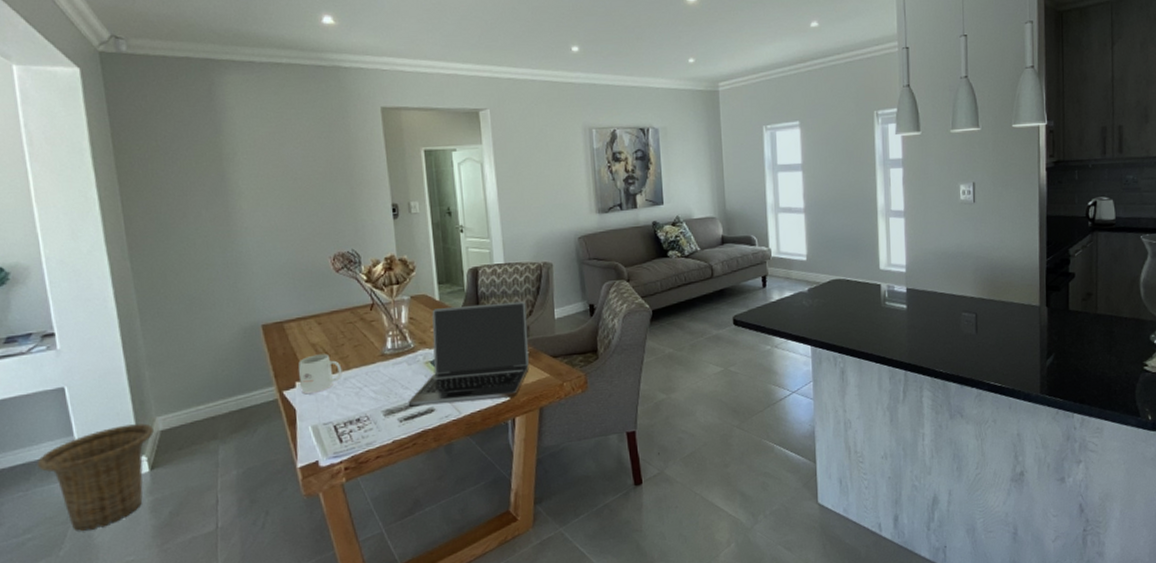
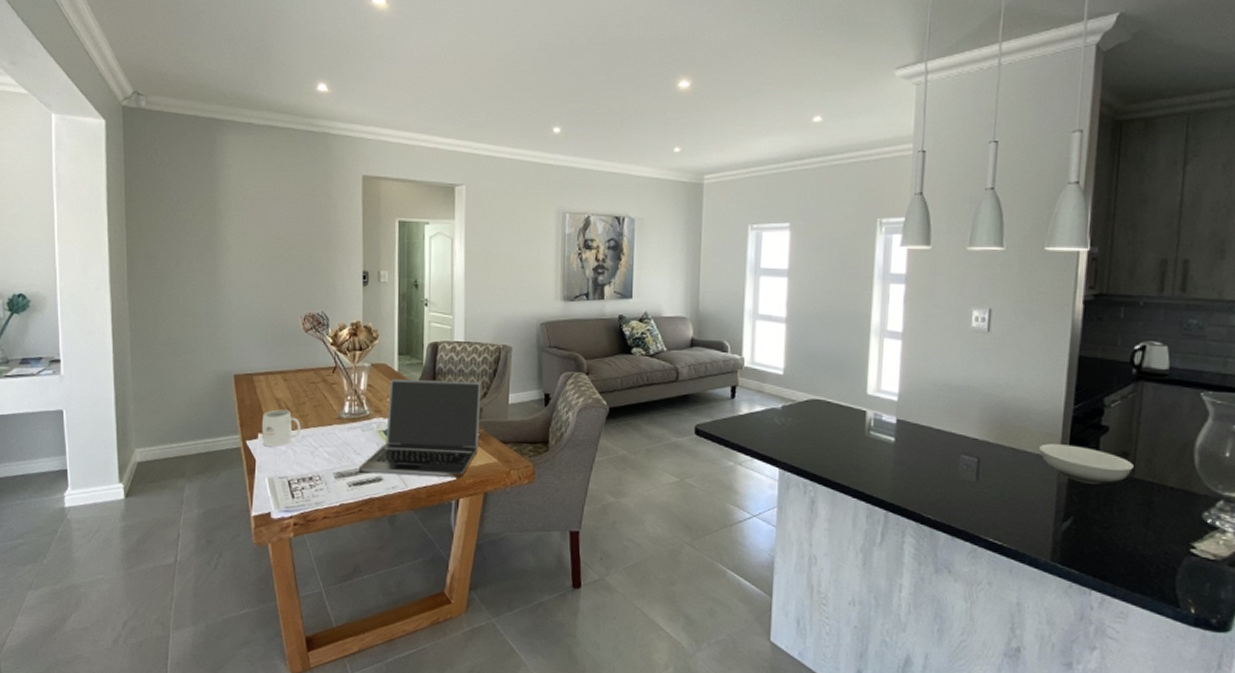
basket: present [37,423,154,531] -> none [34,452,132,545]
bowl: none [1023,292,1096,324] -> present [1039,443,1134,484]

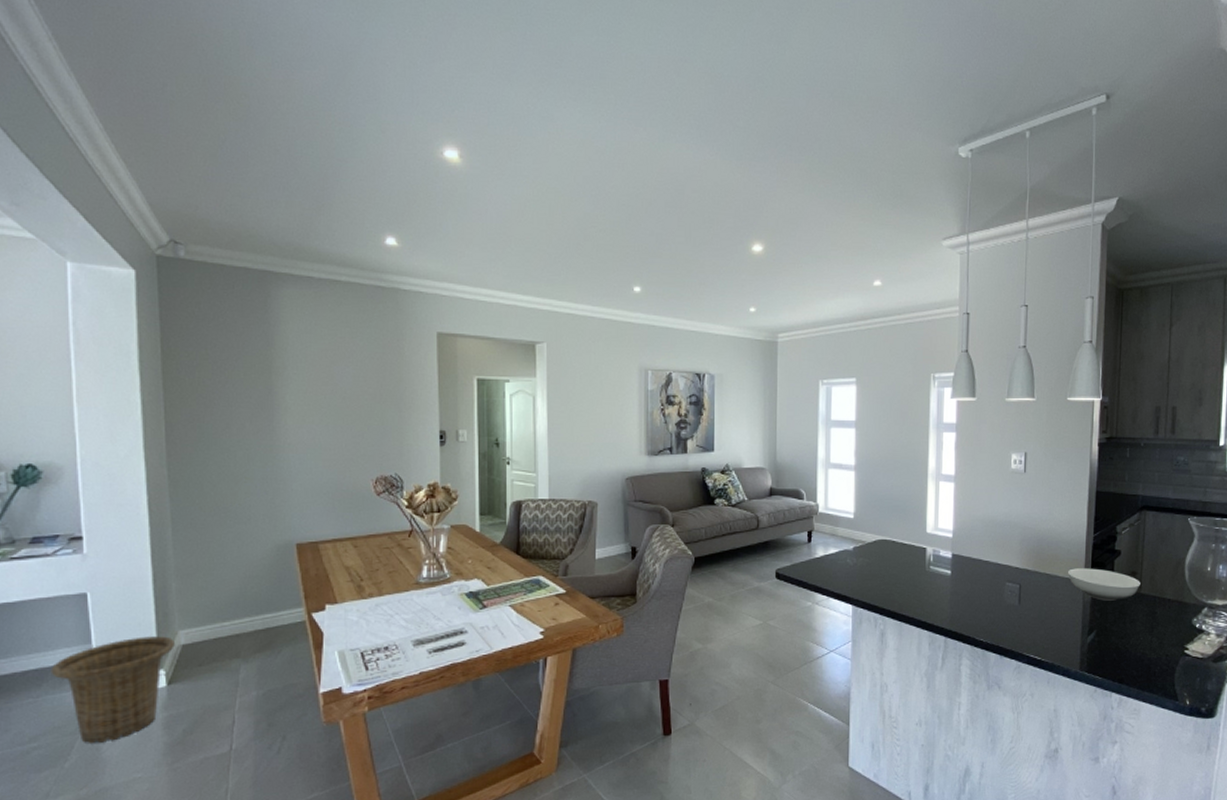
basket: none [34,452,132,545] -> present [50,636,175,743]
mug: present [261,409,301,447] -> none [329,578,374,618]
laptop: present [358,379,481,478] -> none [439,539,567,638]
kettle: present [1128,341,1171,381] -> none [1134,476,1166,509]

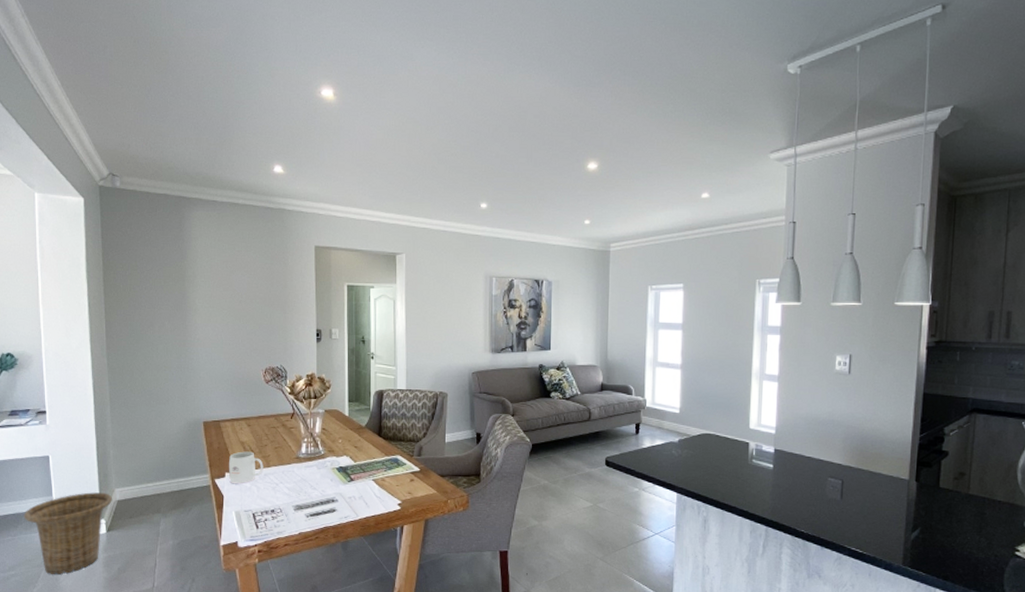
mug: none [329,578,374,618] -> present [228,451,263,485]
bowl: present [1068,568,1140,601] -> none [892,467,969,500]

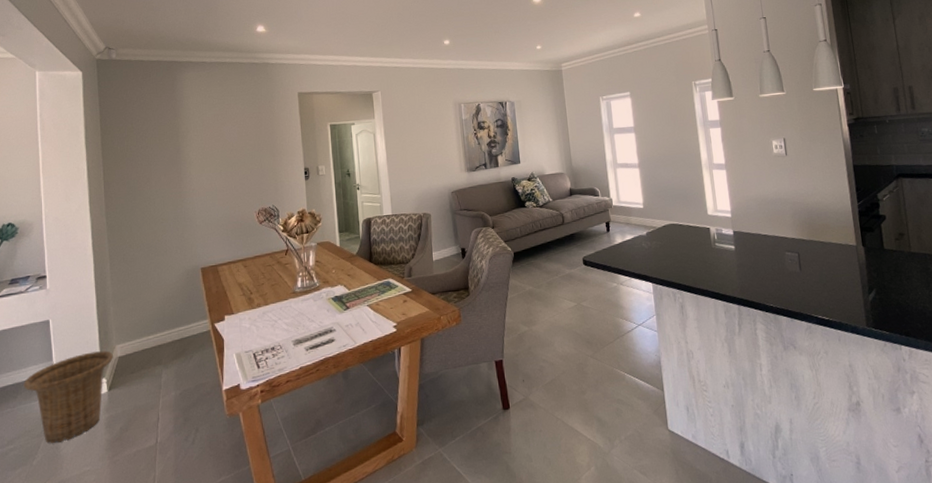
mug: present [228,451,263,485] -> none [227,292,262,327]

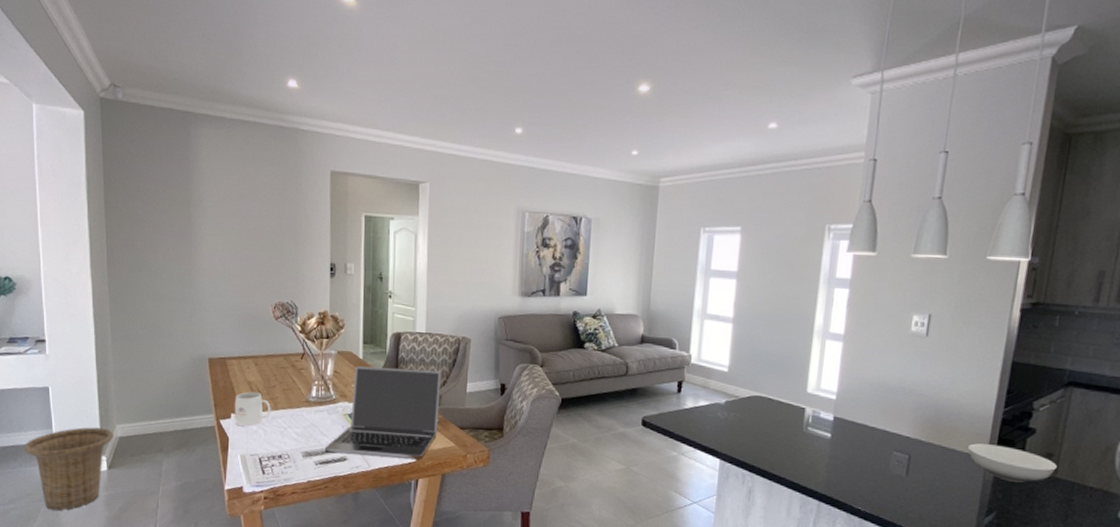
mug: none [227,292,262,327] -> present [234,391,271,427]
laptop: none [313,246,412,337] -> present [324,366,441,460]
bowl: none [840,233,909,262] -> present [968,443,1057,483]

